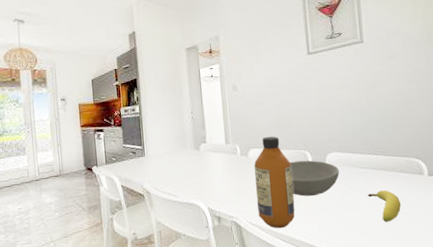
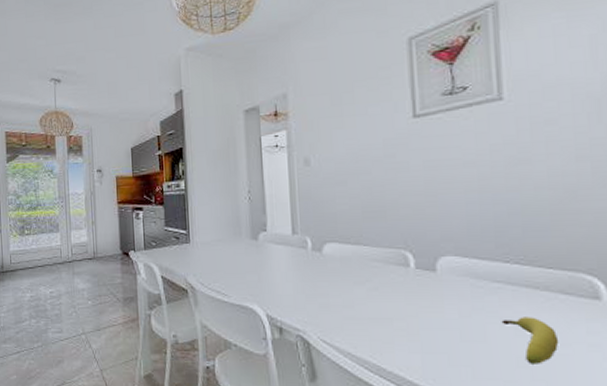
bottle: present [254,136,295,229] -> none [330,227,387,353]
bowl: present [290,160,339,197] -> none [382,263,457,315]

